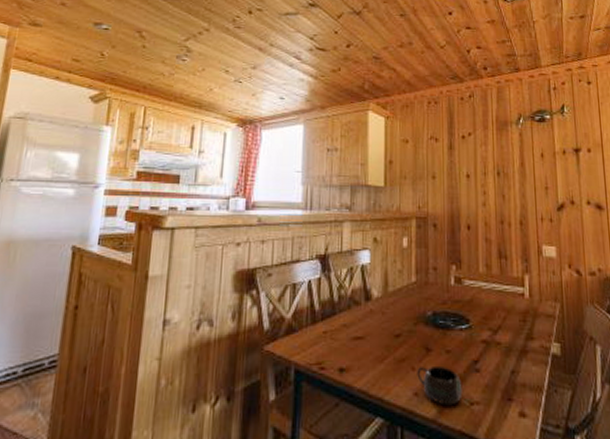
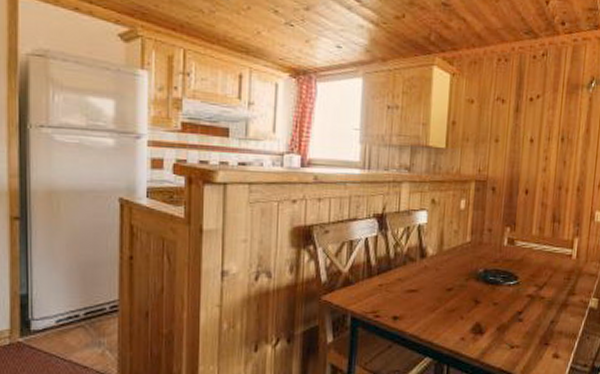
mug: present [417,365,463,406] -> none [465,315,505,348]

